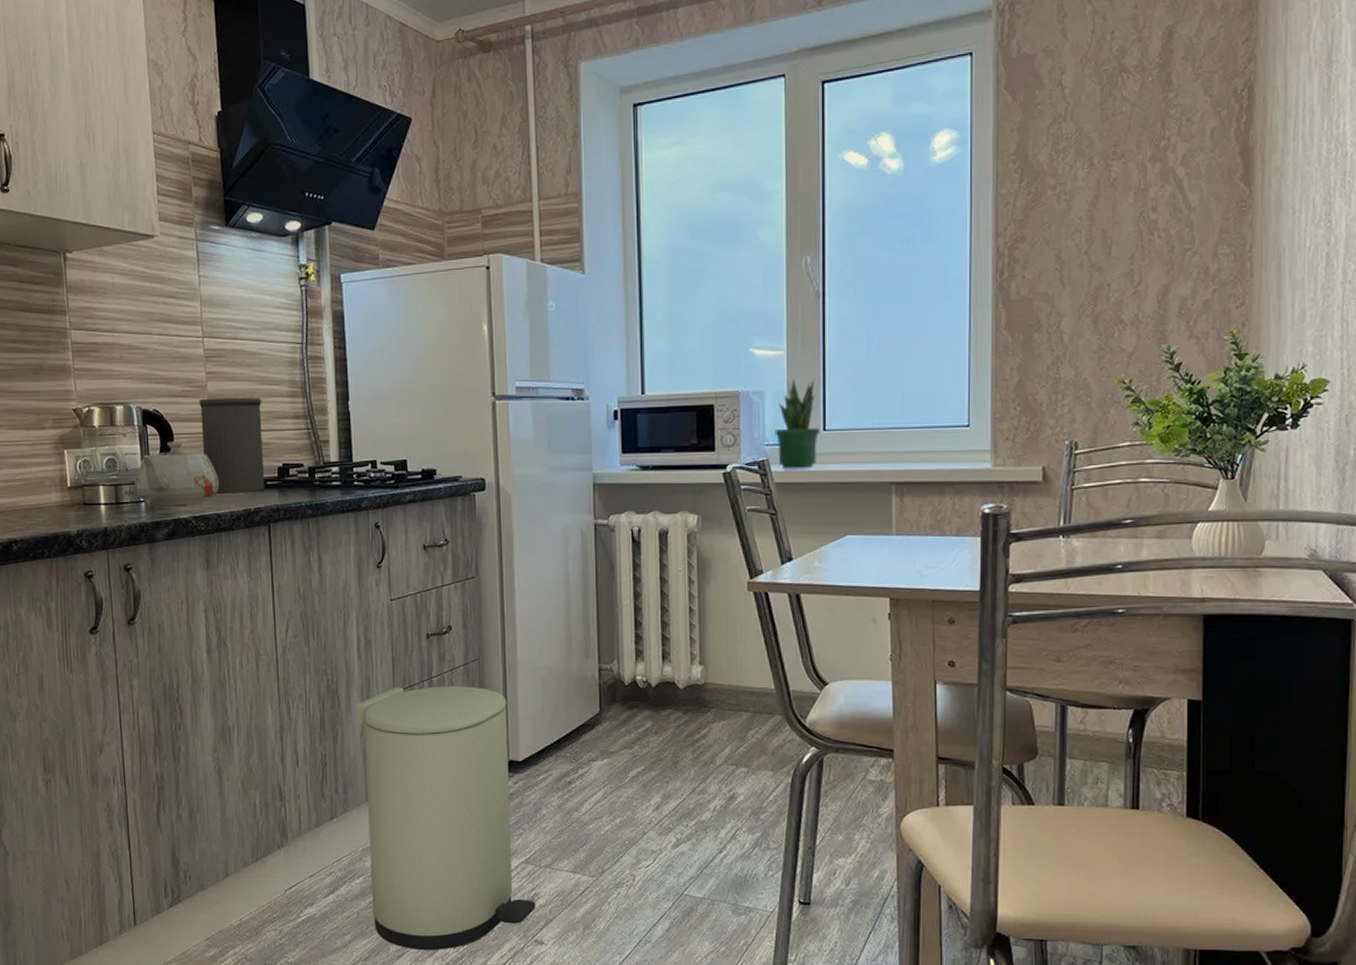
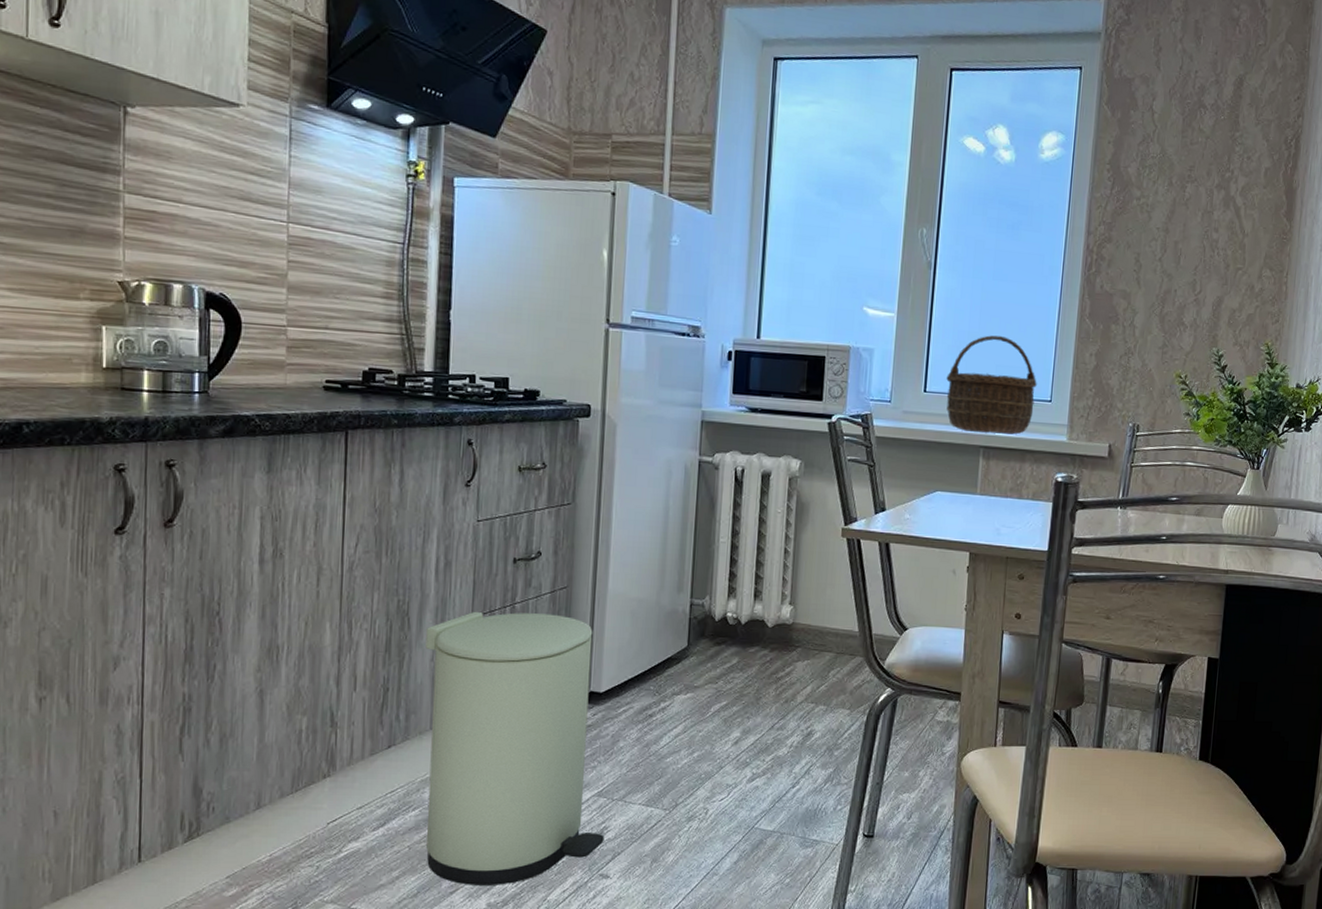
teapot: present [134,440,220,506] -> none [187,330,293,402]
canister: present [199,397,265,494] -> none [276,288,351,395]
planter: present [775,378,820,470] -> none [879,340,921,427]
wicker basket: none [847,361,951,469] -> present [946,335,1037,435]

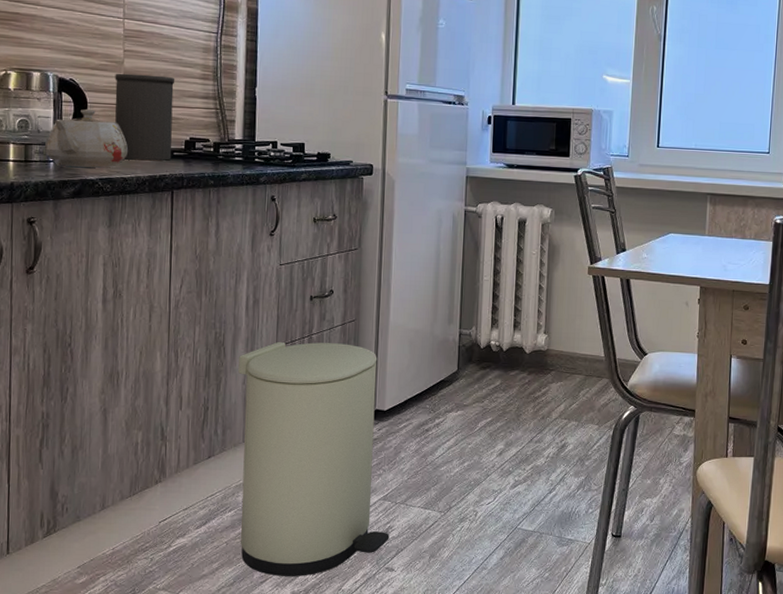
teapot: none [187,330,293,402] -> present [44,108,129,168]
canister: none [276,288,351,395] -> present [115,73,175,161]
wicker basket: present [946,335,1037,435] -> none [676,97,756,184]

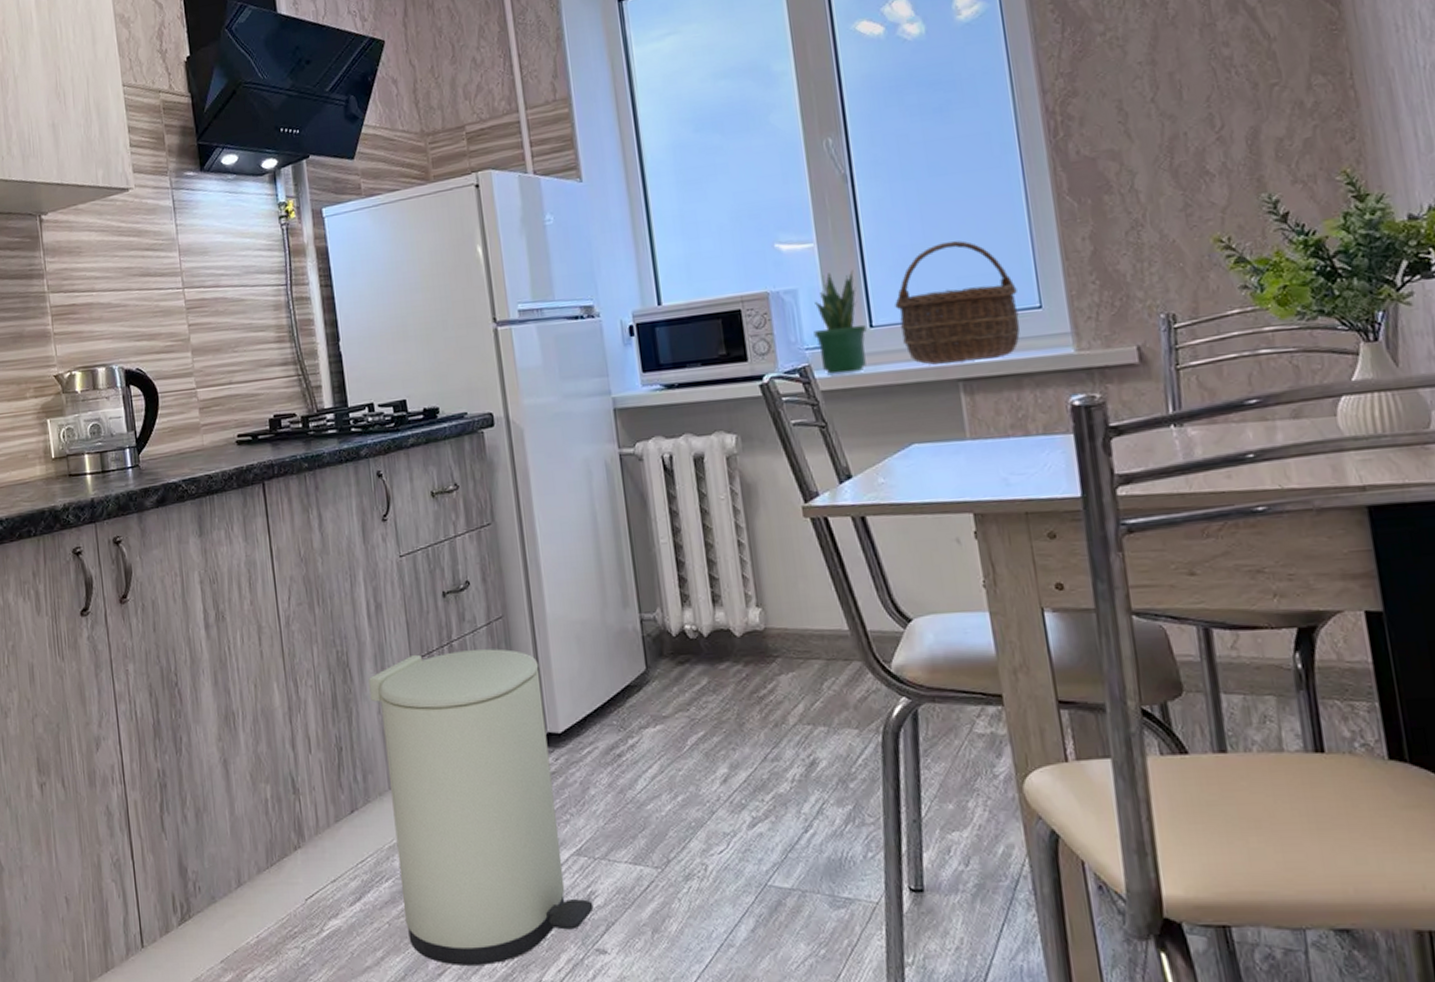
teapot: present [44,108,129,168] -> none [119,399,209,472]
canister: present [115,73,175,161] -> none [182,346,257,453]
planter: none [618,103,655,178] -> present [814,270,867,375]
wicker basket: none [676,97,756,184] -> present [895,240,1021,366]

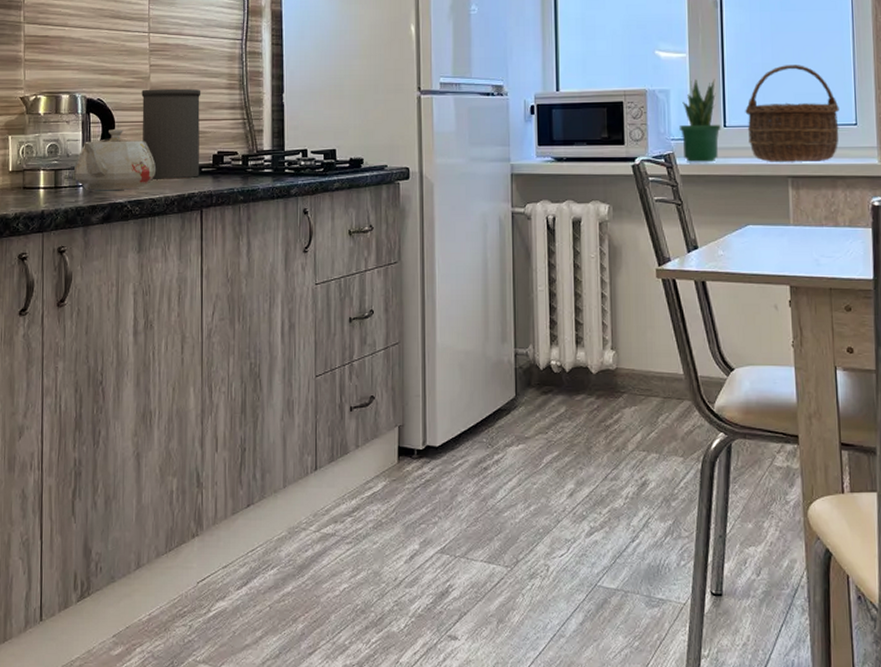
teapot: none [119,399,209,472] -> present [73,128,157,190]
canister: none [182,346,257,453] -> present [141,88,201,179]
pedal bin: present [368,648,594,965] -> none [276,370,450,646]

